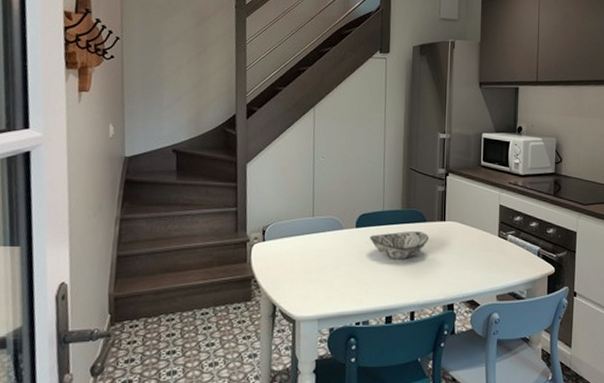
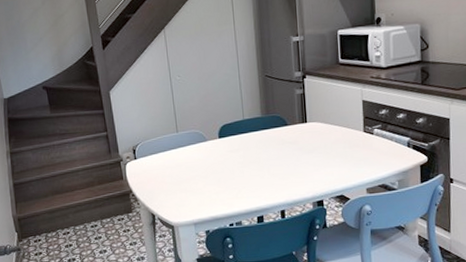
decorative bowl: present [370,231,429,260] -> none [234,135,292,164]

